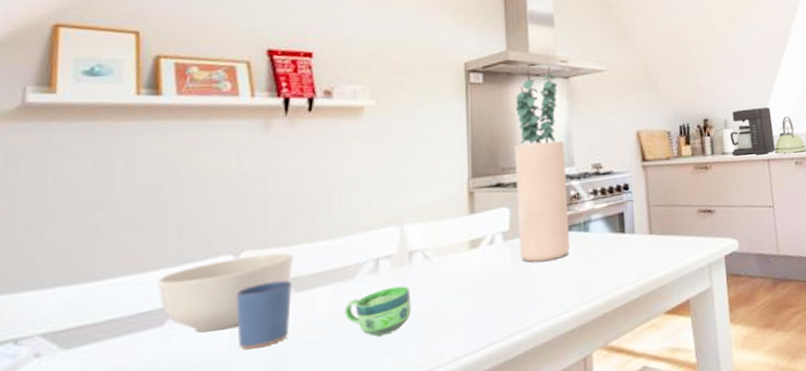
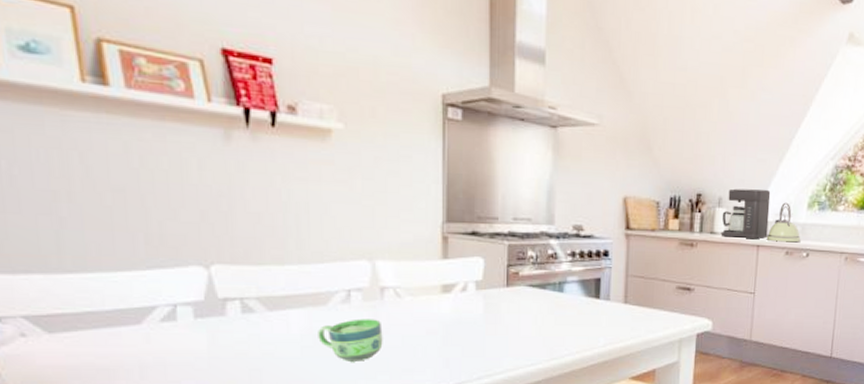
bowl: present [158,253,294,333] -> none [130,270,265,336]
mug: present [236,280,292,350] -> none [210,297,265,357]
vase: present [515,65,571,263] -> none [492,109,546,315]

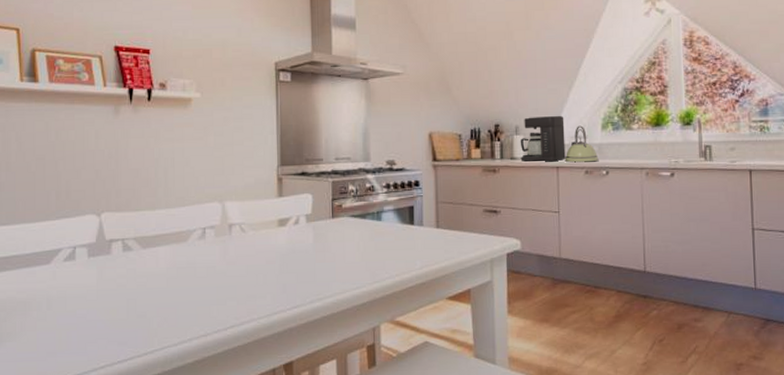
cup: present [318,319,383,362] -> none [180,252,231,290]

